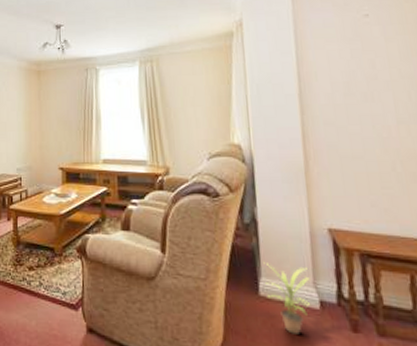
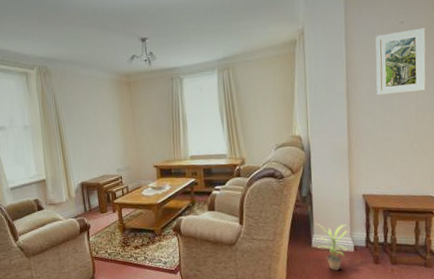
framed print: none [332,22,407,101] -> present [375,28,426,95]

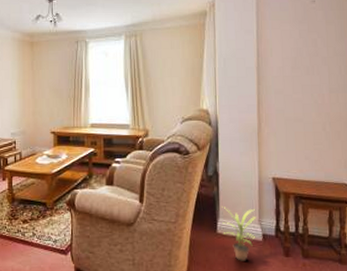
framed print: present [375,28,426,95] -> none [287,8,339,73]

